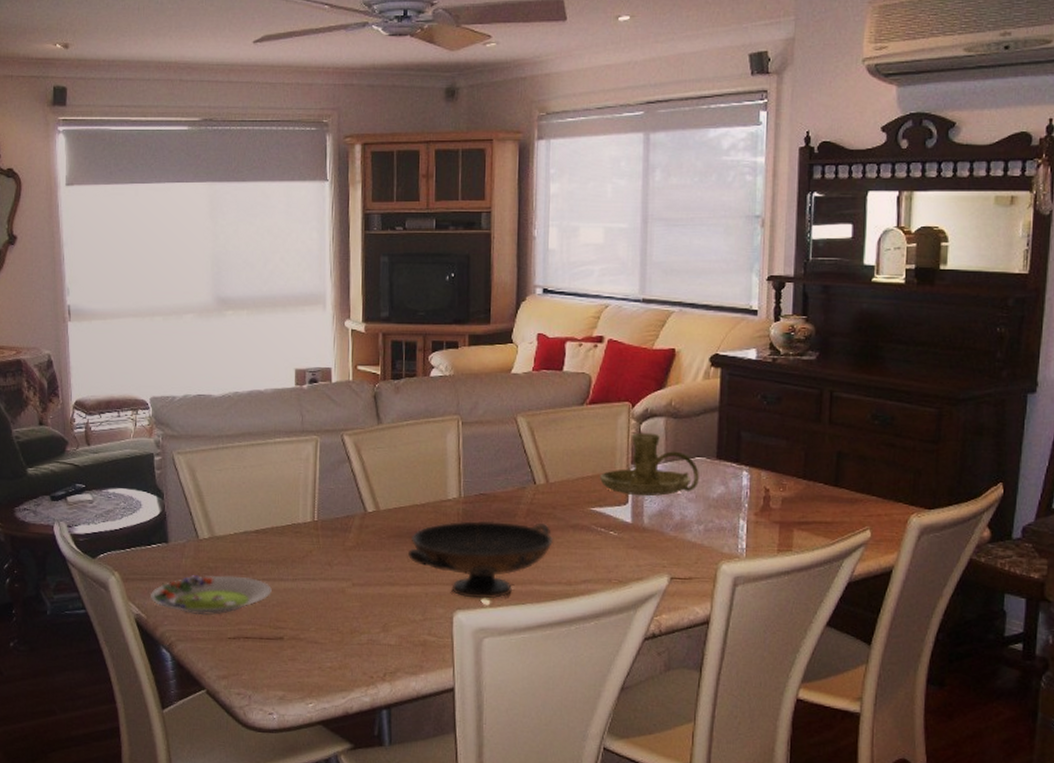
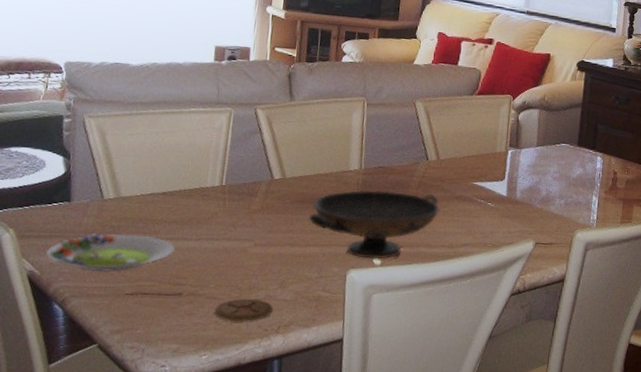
coaster: none [317,643,377,668] -> present [214,299,273,322]
candle holder: present [600,432,699,497] -> none [483,121,564,175]

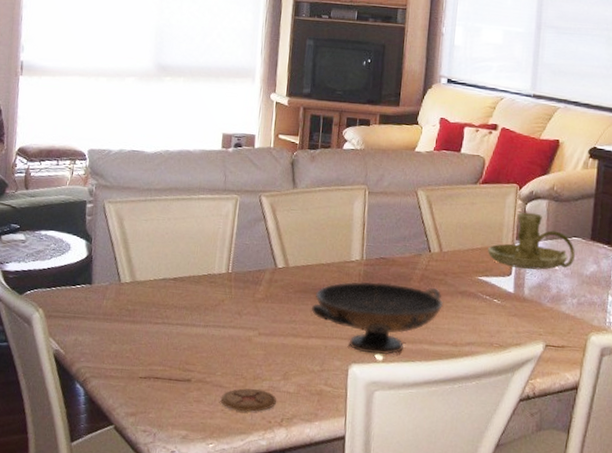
salad plate: present [46,233,175,273] -> none [70,316,184,355]
candle holder: none [483,121,564,175] -> present [488,212,575,270]

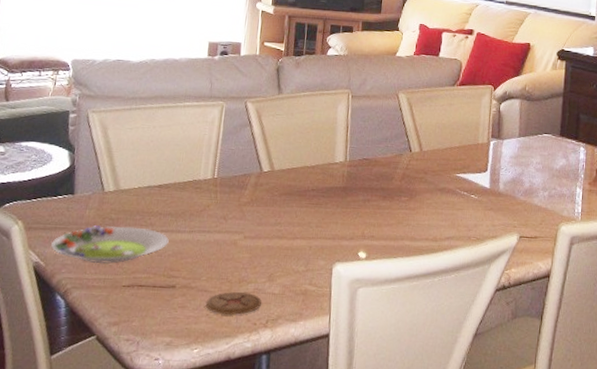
salad plate: none [70,316,184,355] -> present [51,225,169,264]
decorative bowl: present [311,281,443,355] -> none [295,182,423,253]
candle holder: present [488,212,575,270] -> none [465,111,546,166]

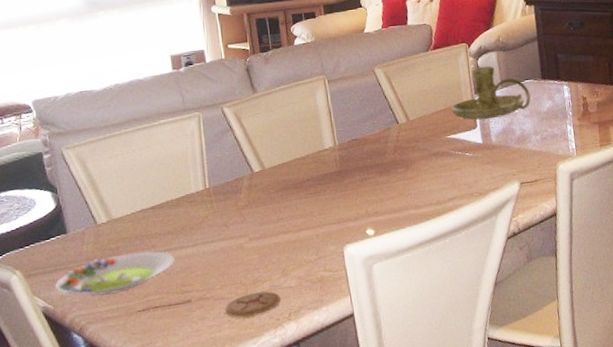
candle holder: none [465,111,546,166] -> present [451,65,531,120]

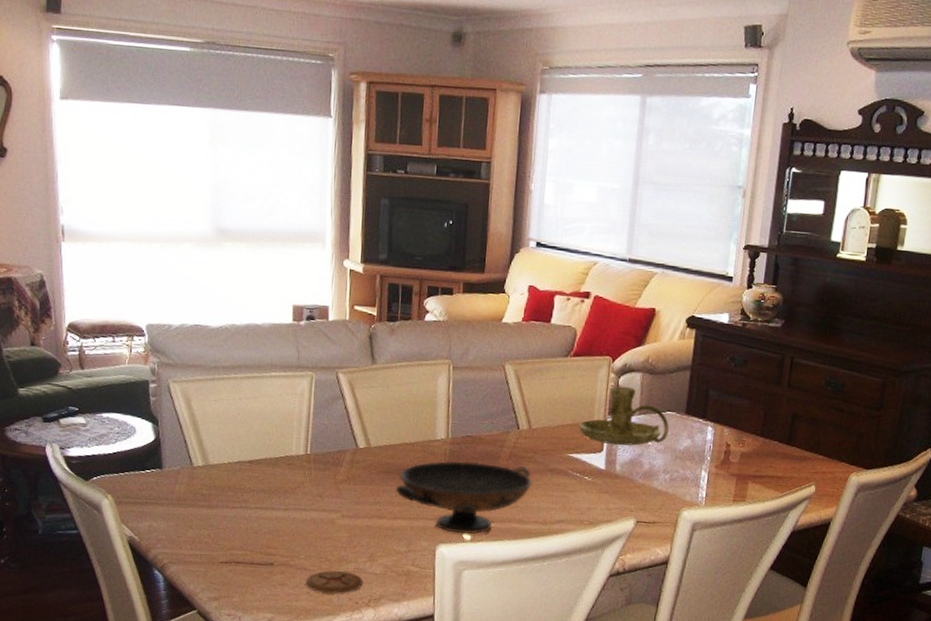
salad plate: present [55,251,174,296] -> none [144,501,264,540]
decorative bowl: none [295,155,420,232] -> present [395,460,532,535]

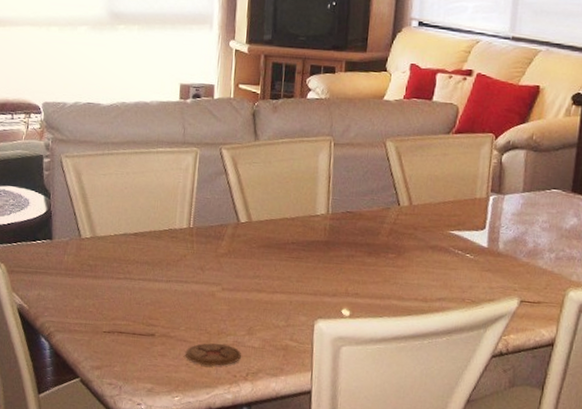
decorative bowl: present [395,460,532,535] -> none [275,236,413,311]
candle holder: present [579,385,669,446] -> none [460,163,555,224]

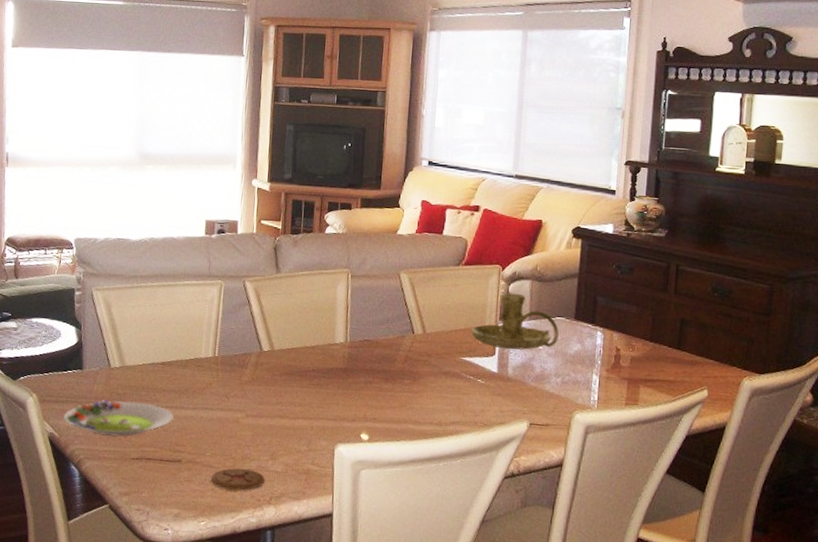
salad plate: none [33,271,147,310] -> present [64,400,174,437]
candle holder: none [460,163,555,224] -> present [471,292,559,350]

